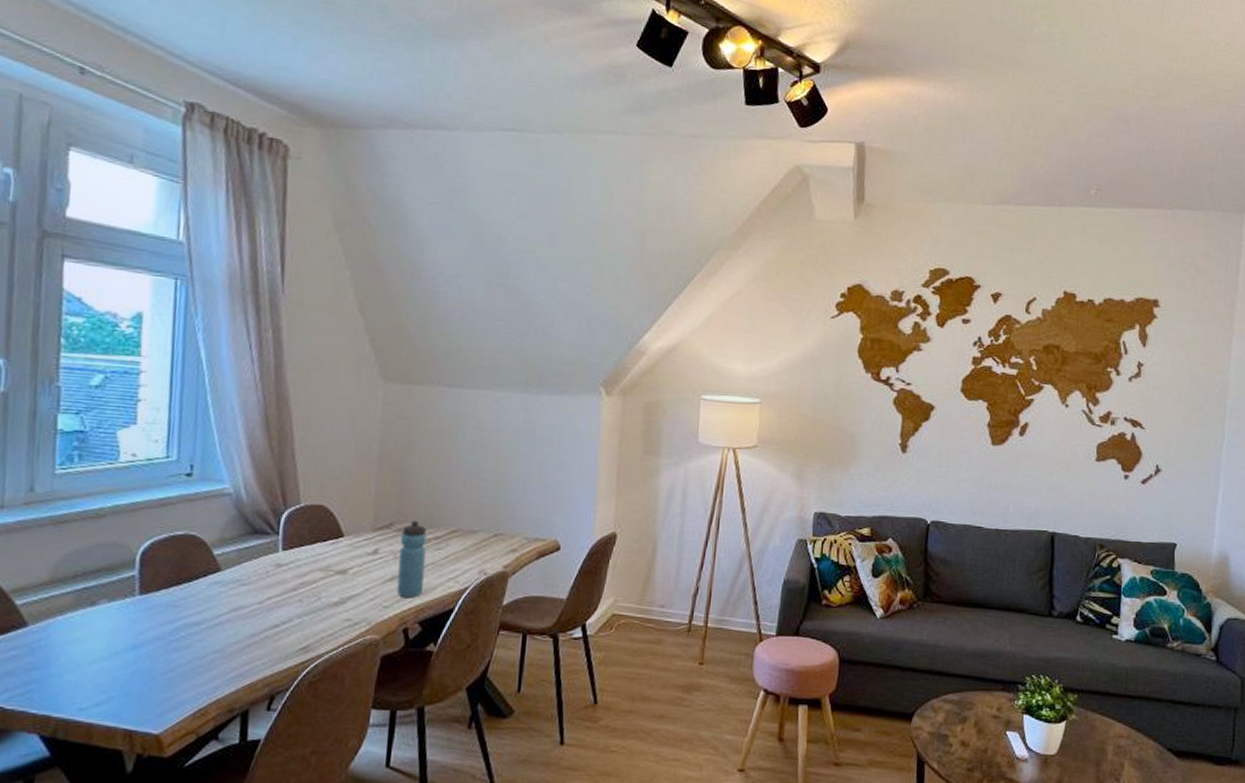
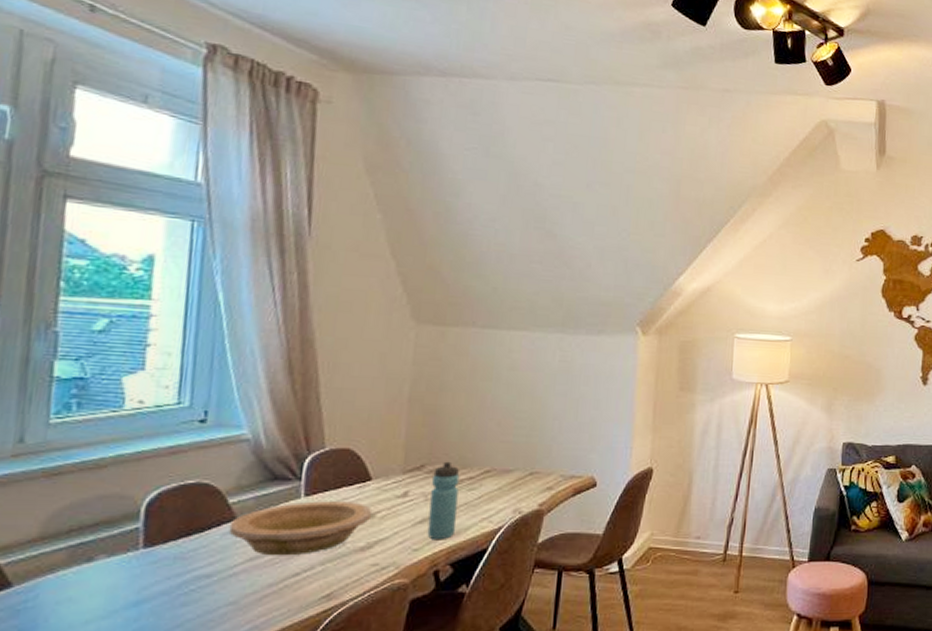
bowl: none [214,555,345,608] -> present [228,501,373,556]

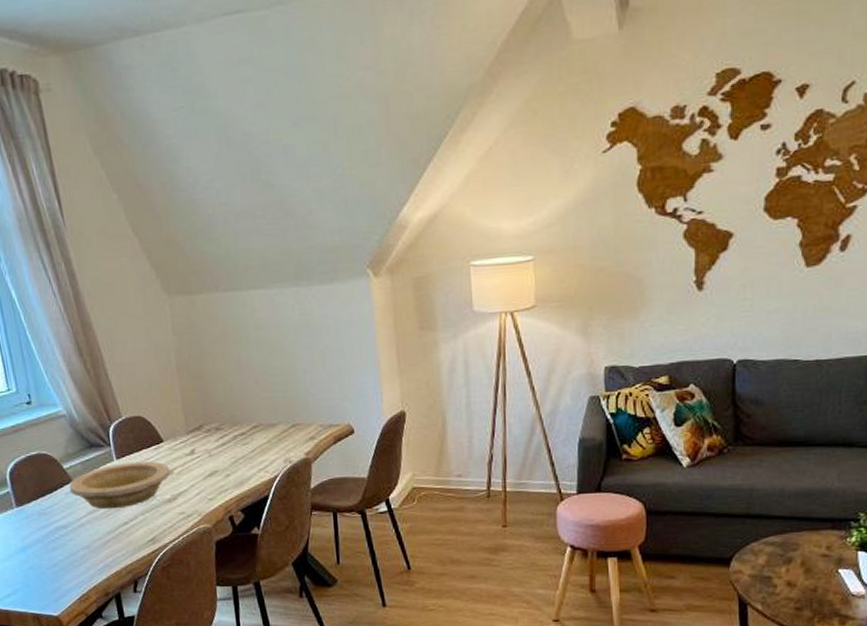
water bottle: present [427,461,460,539] -> none [211,420,240,489]

